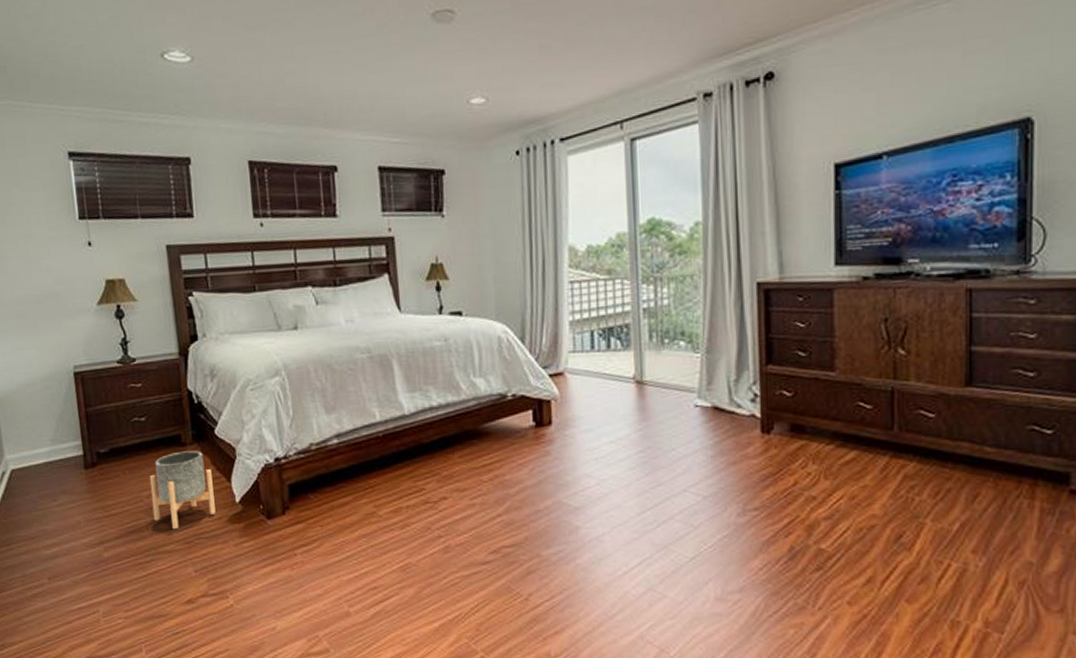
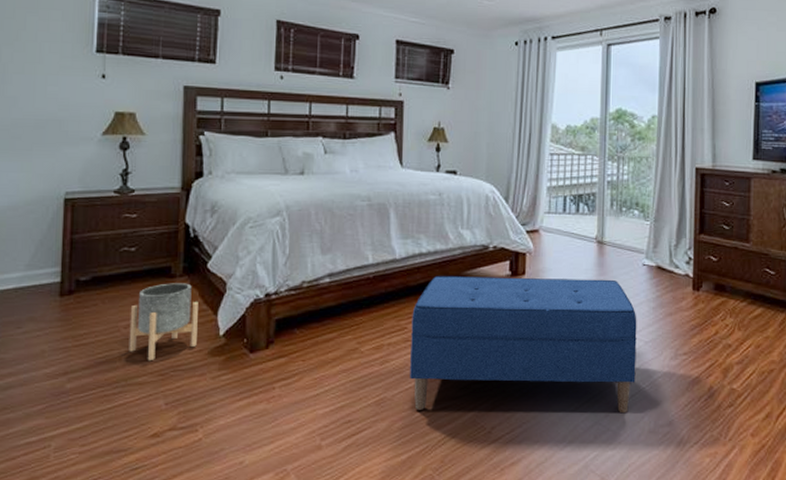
bench: none [428,425,695,579] -> present [410,276,637,414]

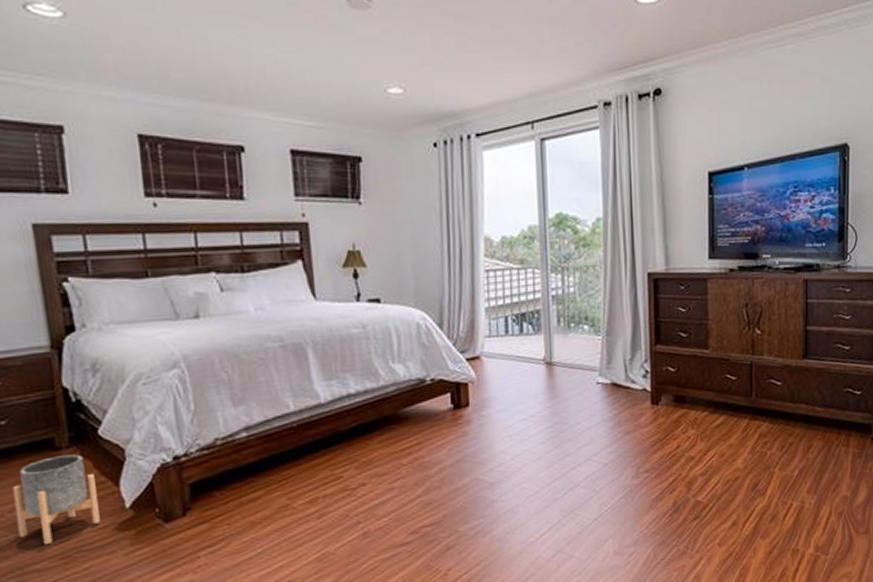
bench: present [410,276,637,414] -> none [346,402,597,561]

